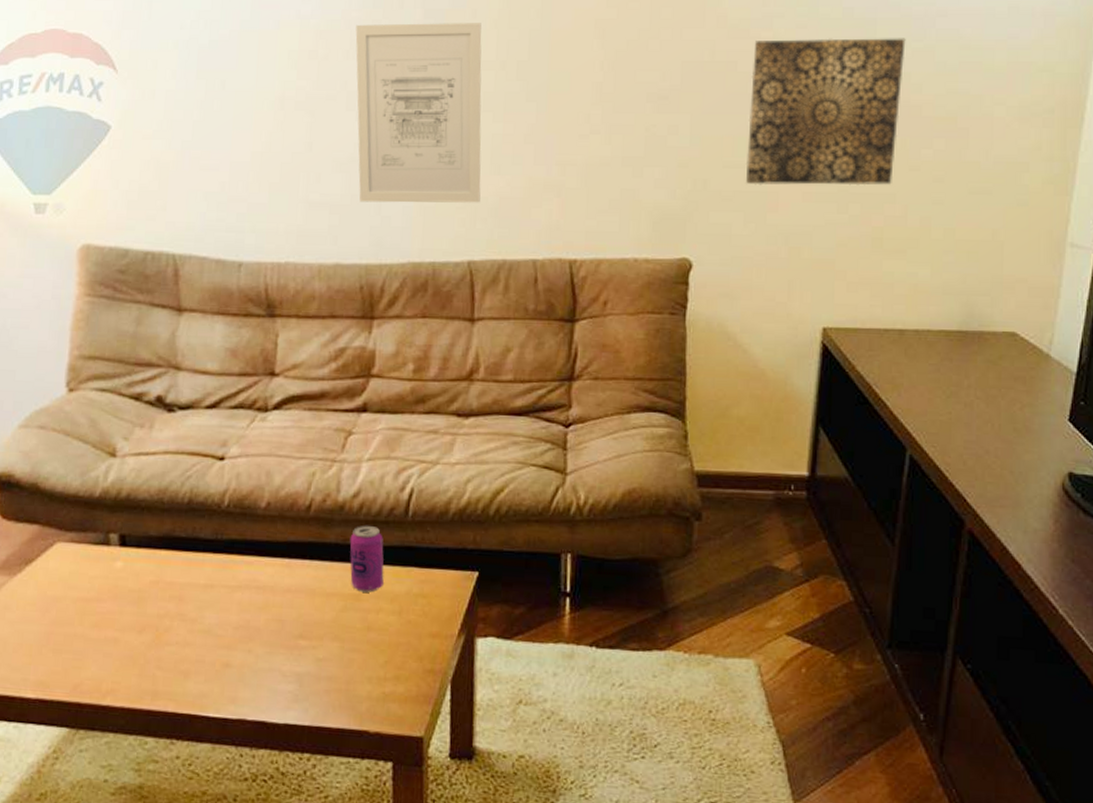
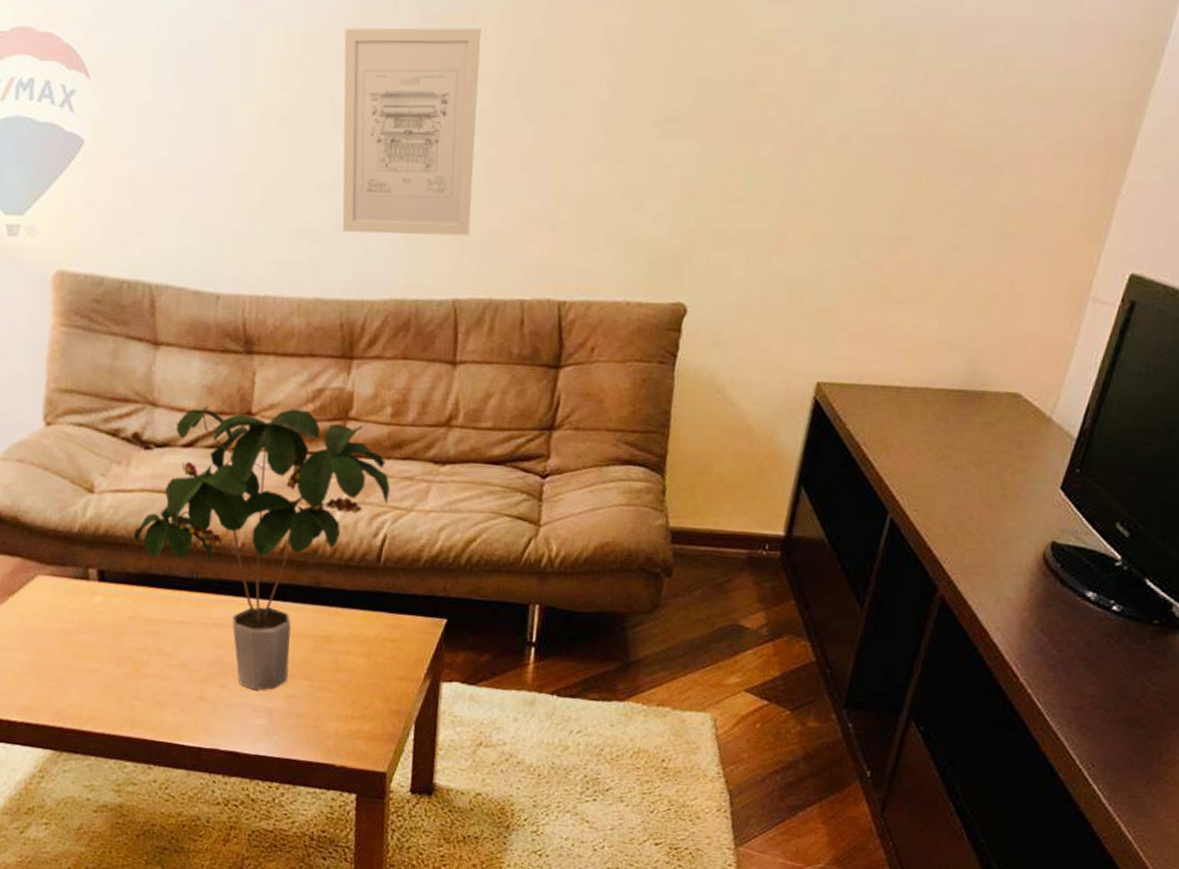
potted plant: none [156,367,415,654] -> present [134,405,390,690]
beverage can: present [349,525,384,593] -> none [321,569,355,635]
wall art: present [745,38,906,186] -> none [753,54,947,227]

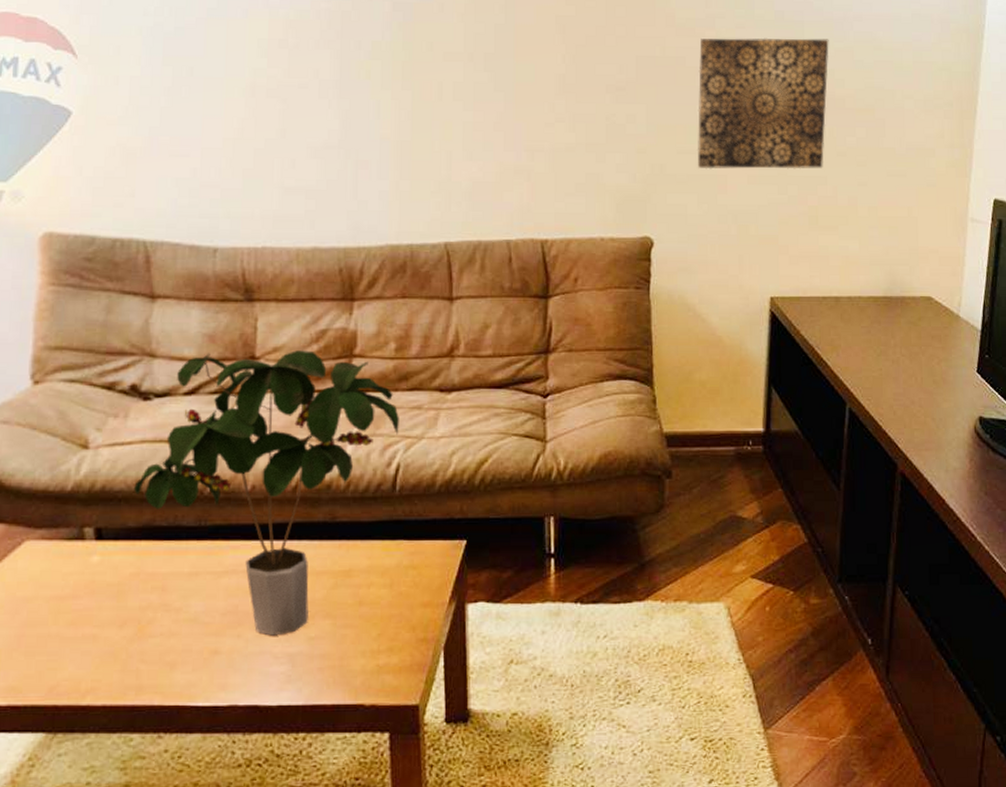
wall art: present [342,27,481,236] -> none [325,15,454,188]
wall art: none [753,54,947,227] -> present [697,37,829,169]

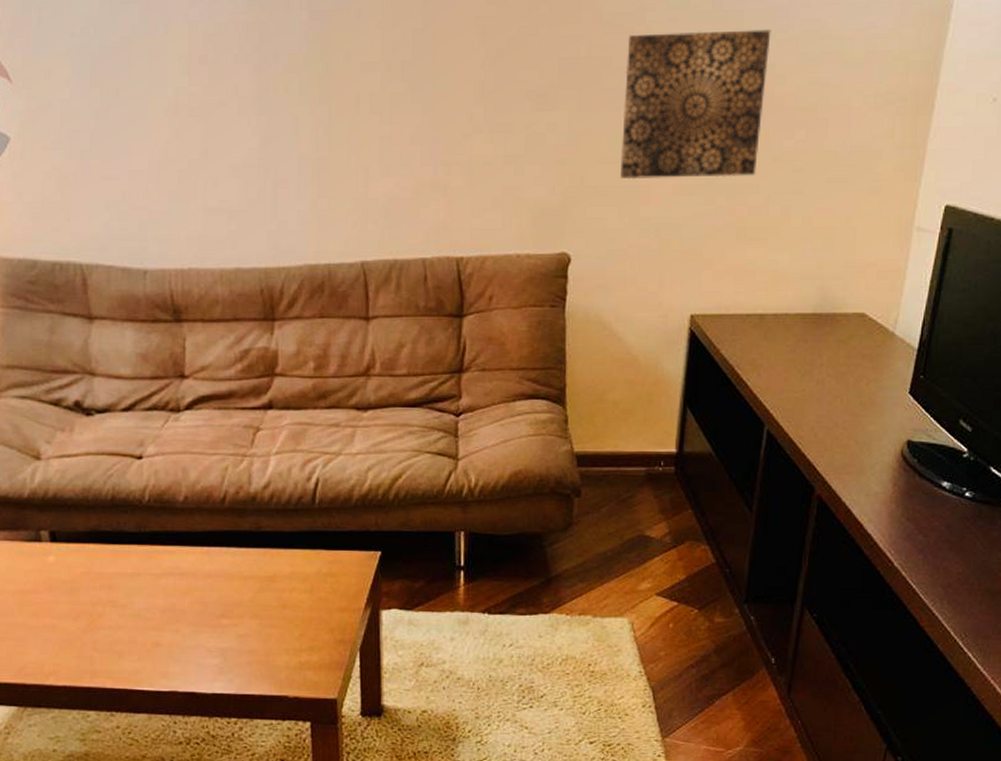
potted plant: present [134,350,399,636] -> none [82,369,318,632]

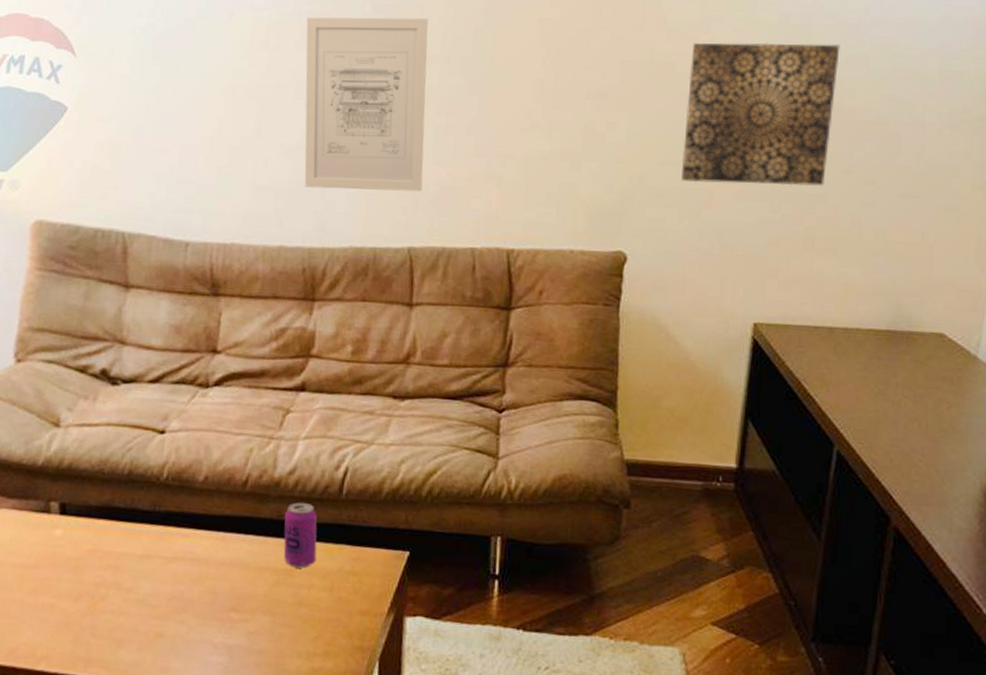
wall art: none [244,23,371,207] -> present [304,17,428,192]
beverage can: none [262,513,295,574] -> present [283,502,317,568]

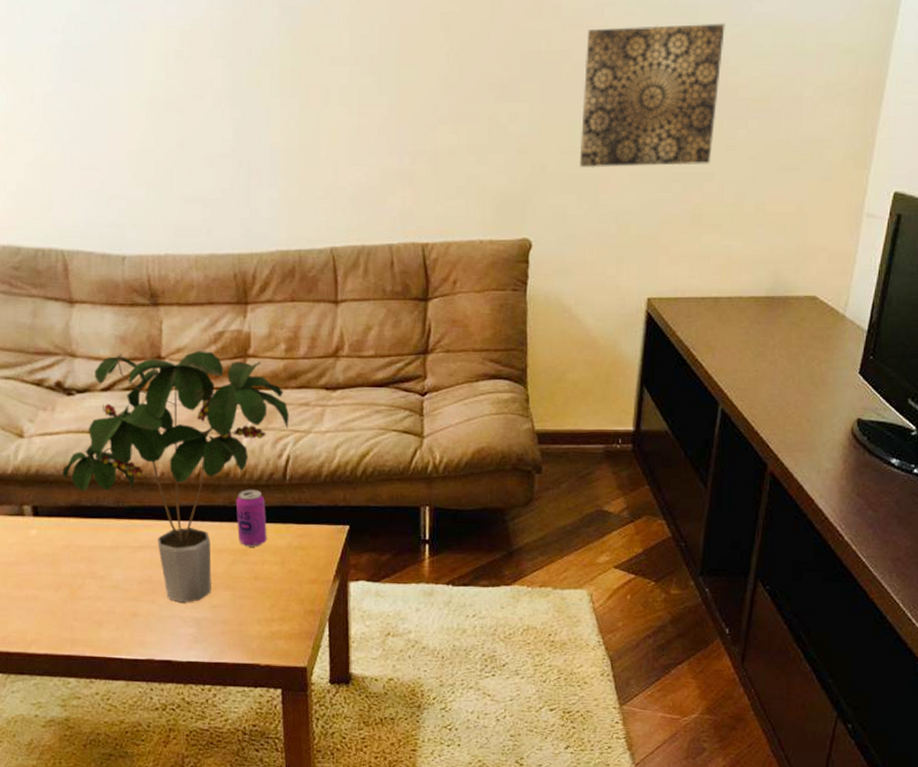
potted plant: none [97,343,351,626] -> present [63,351,289,603]
wall art: present [304,17,428,192] -> none [218,19,340,196]

